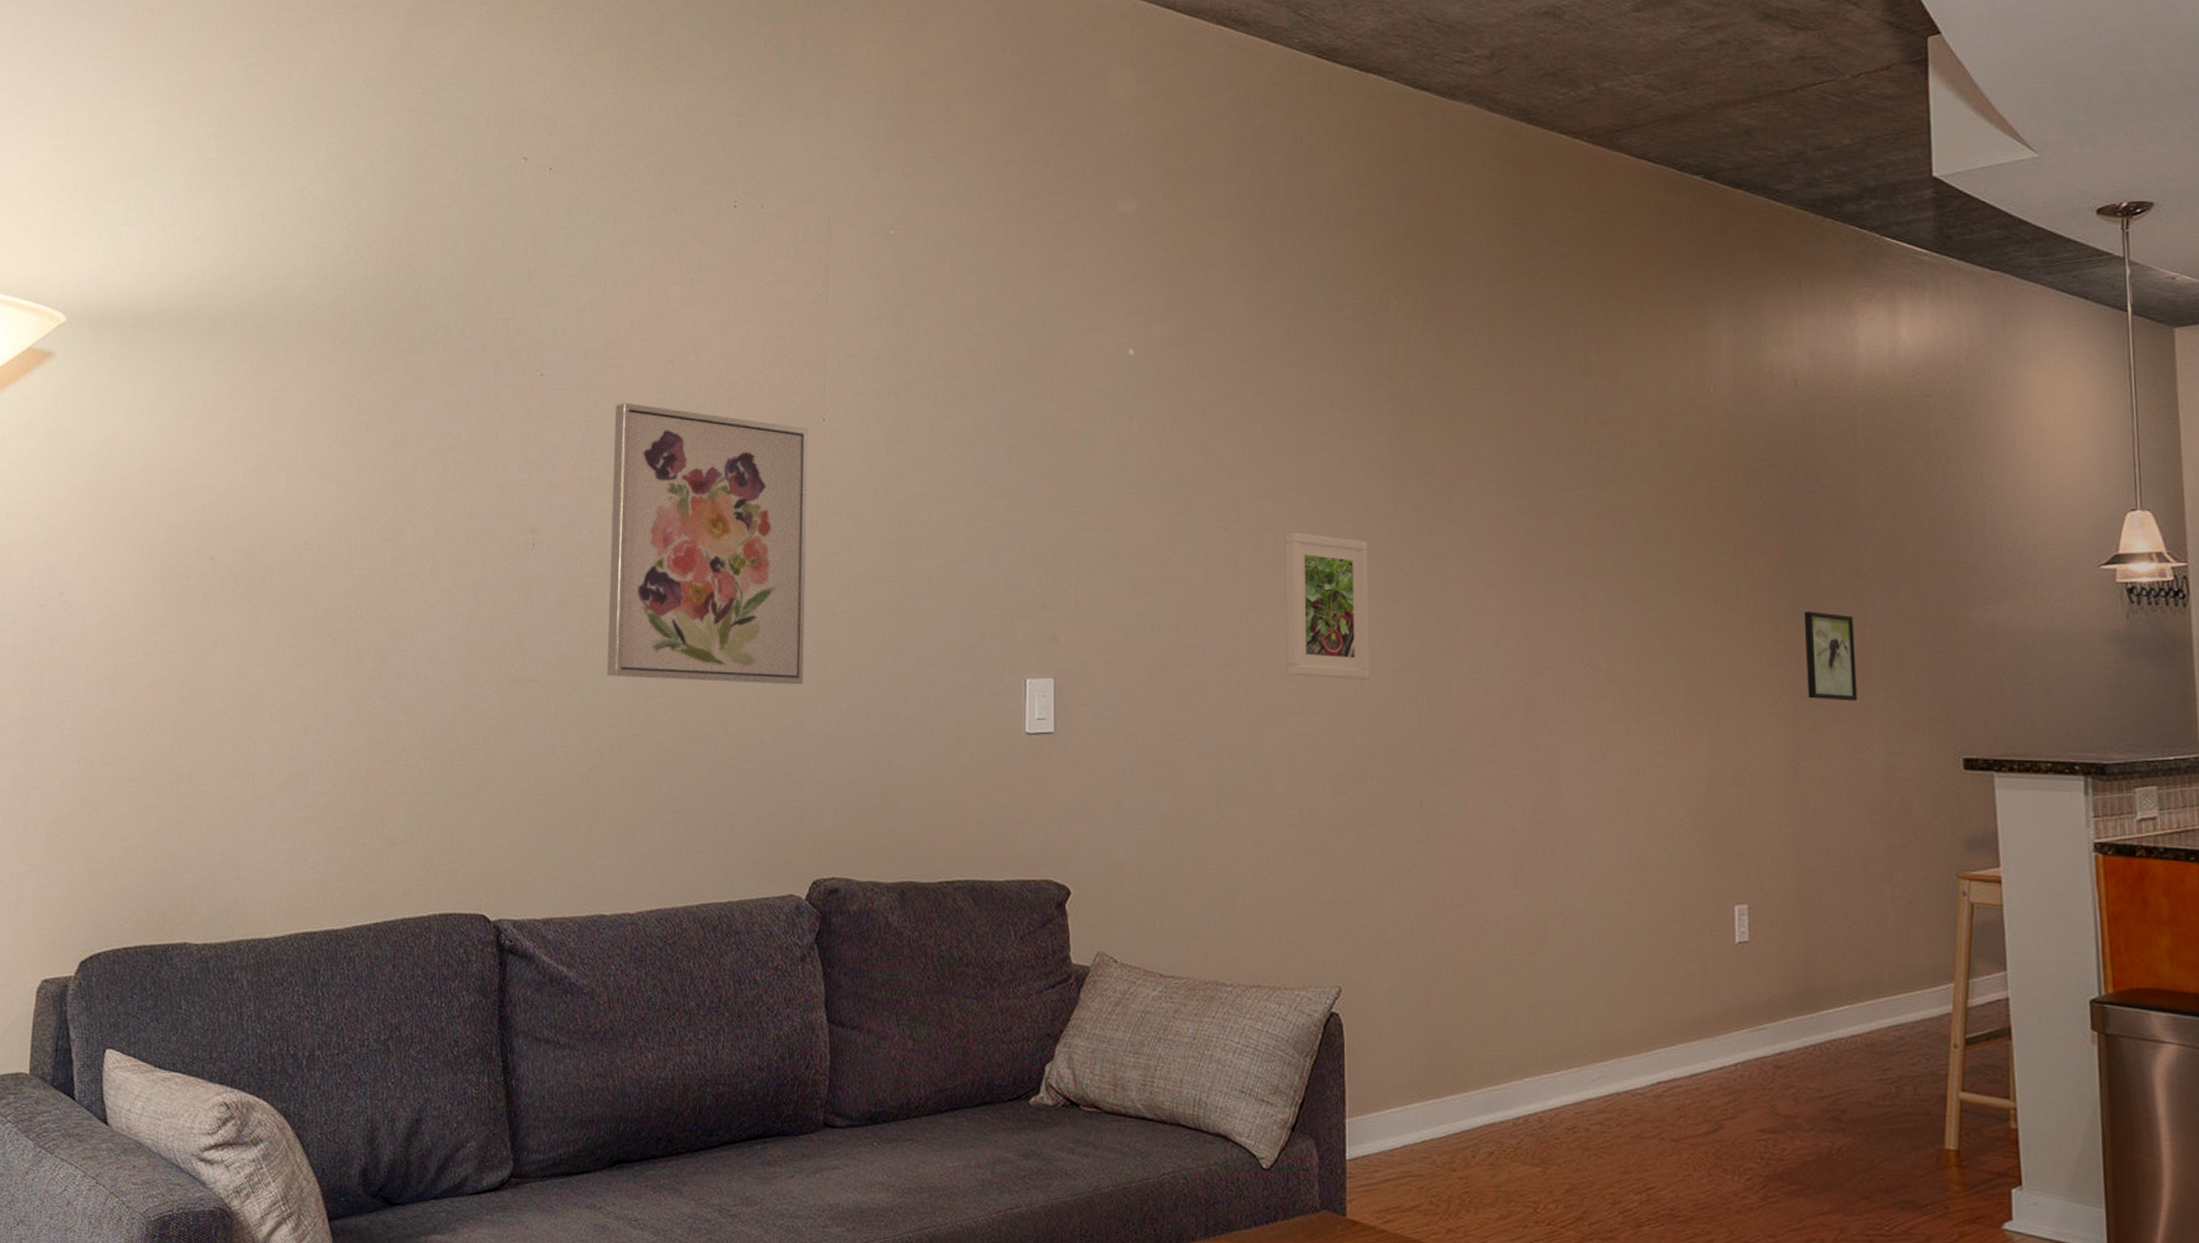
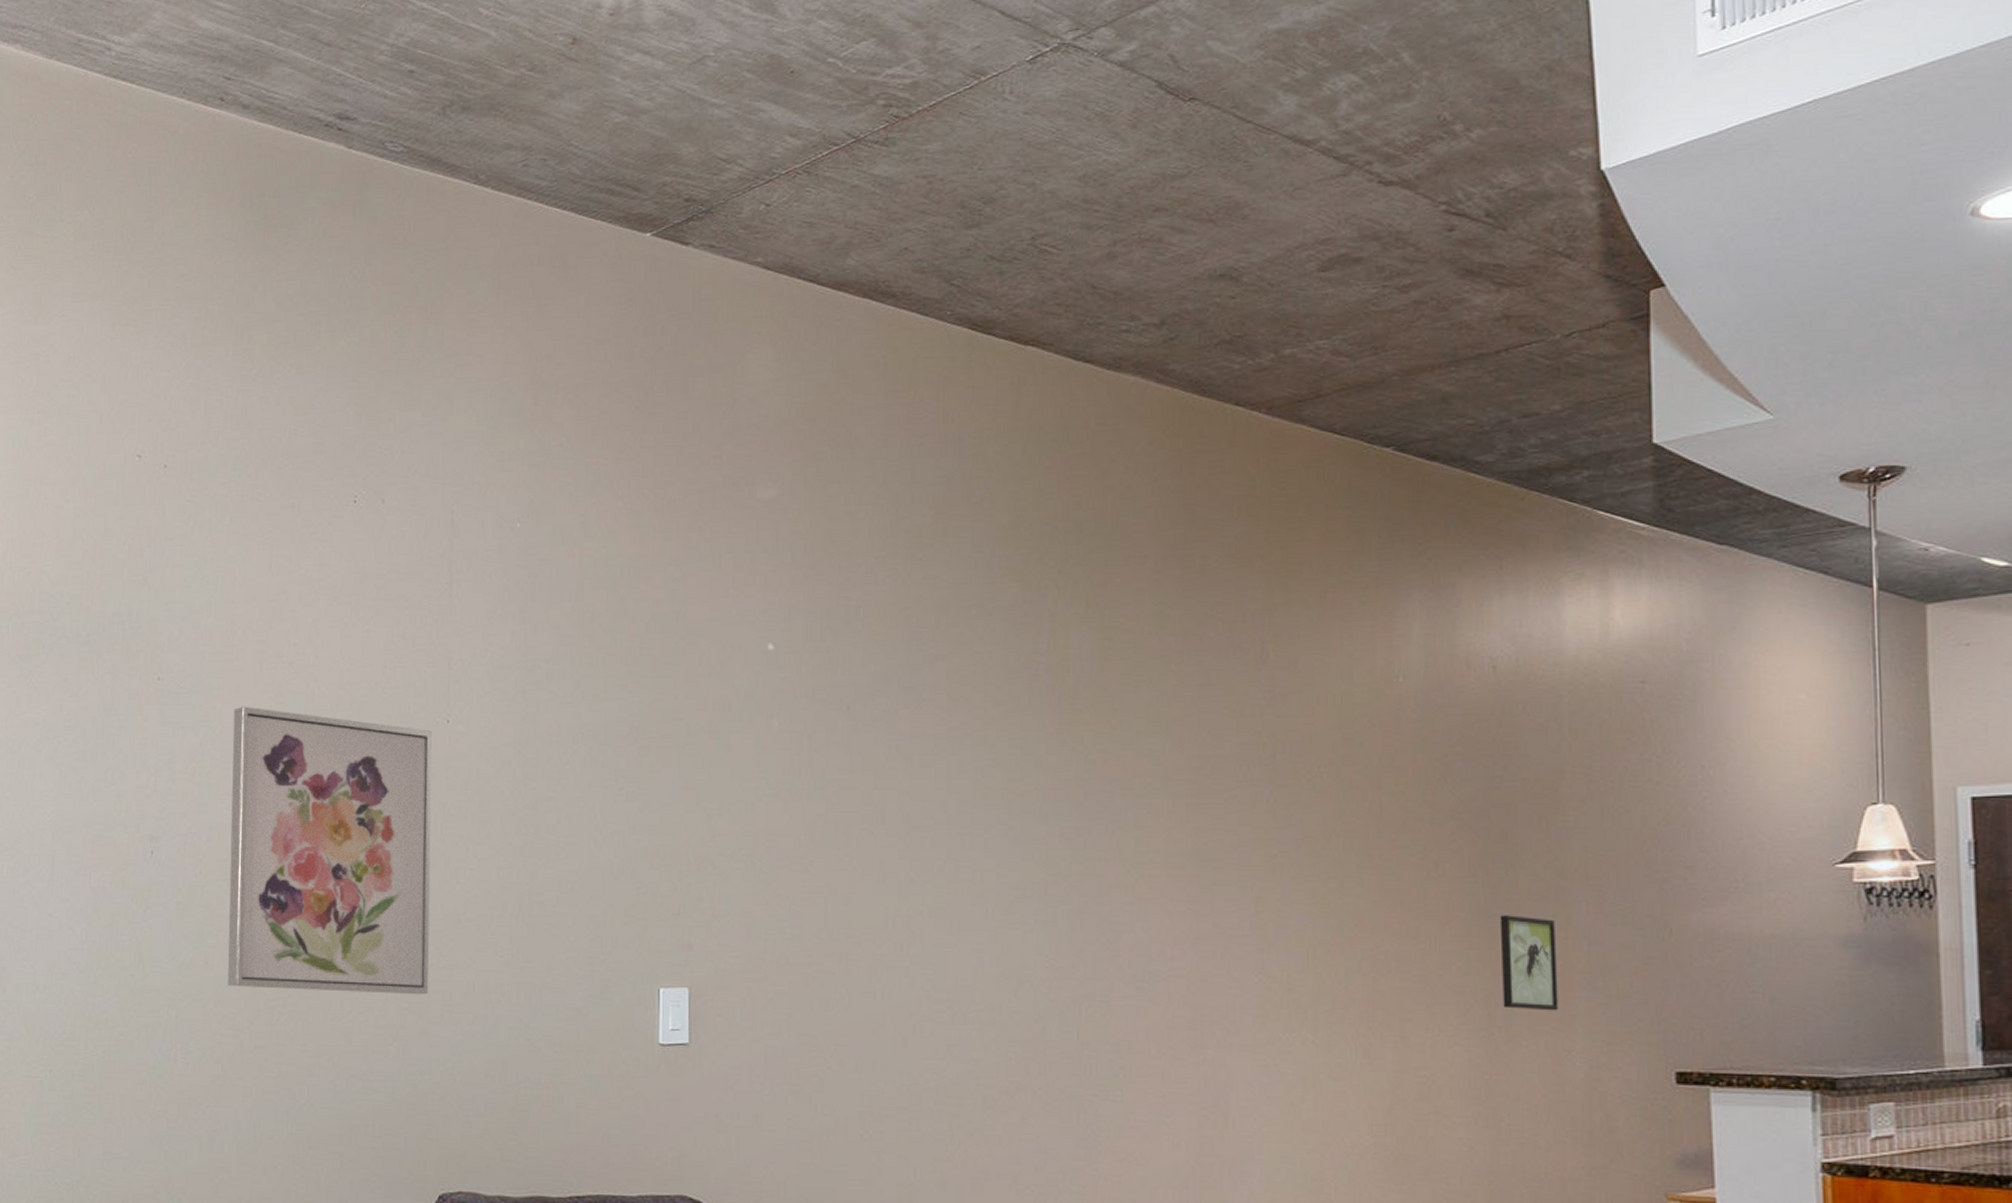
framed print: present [1285,532,1370,679] -> none [934,834,1024,988]

